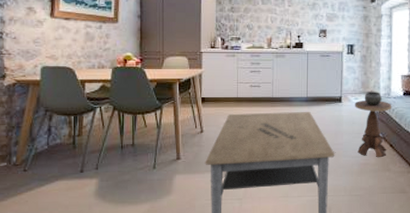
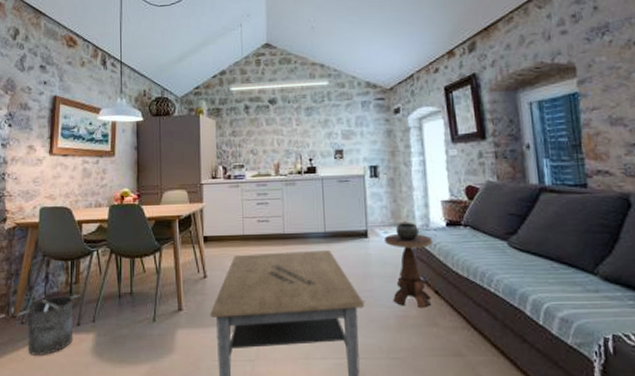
bucket: none [18,141,85,198] -> present [16,290,82,355]

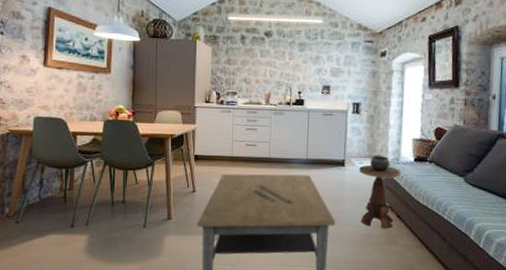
bucket: present [16,290,82,355] -> none [11,194,76,252]

